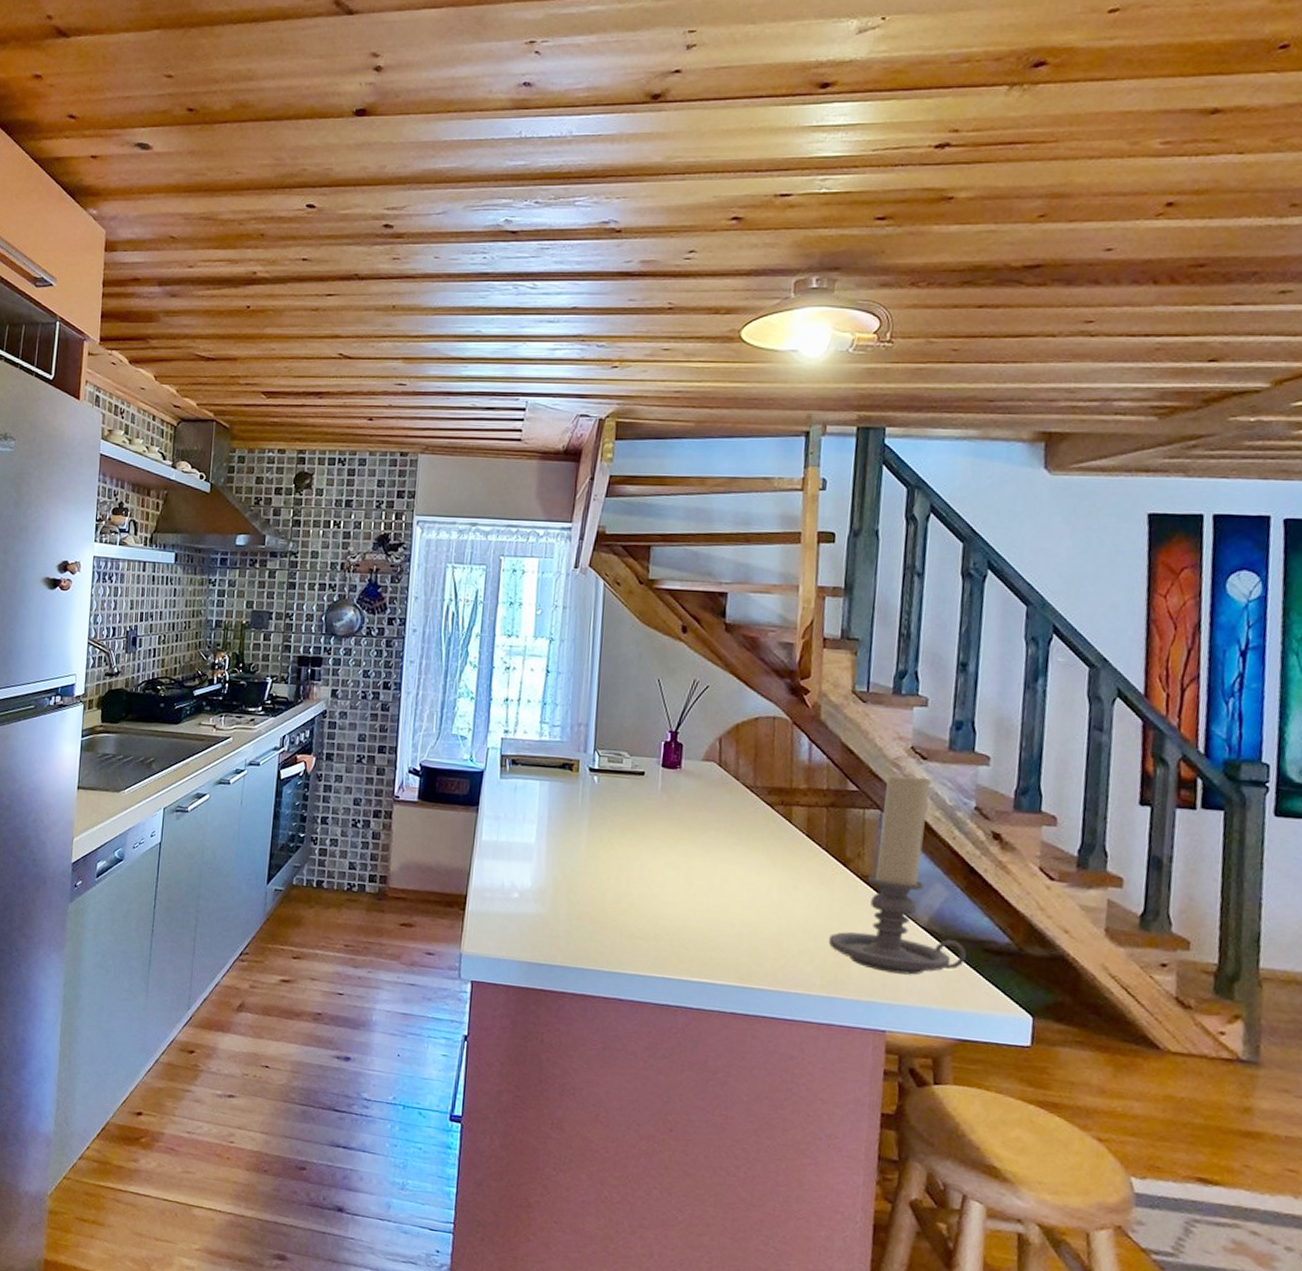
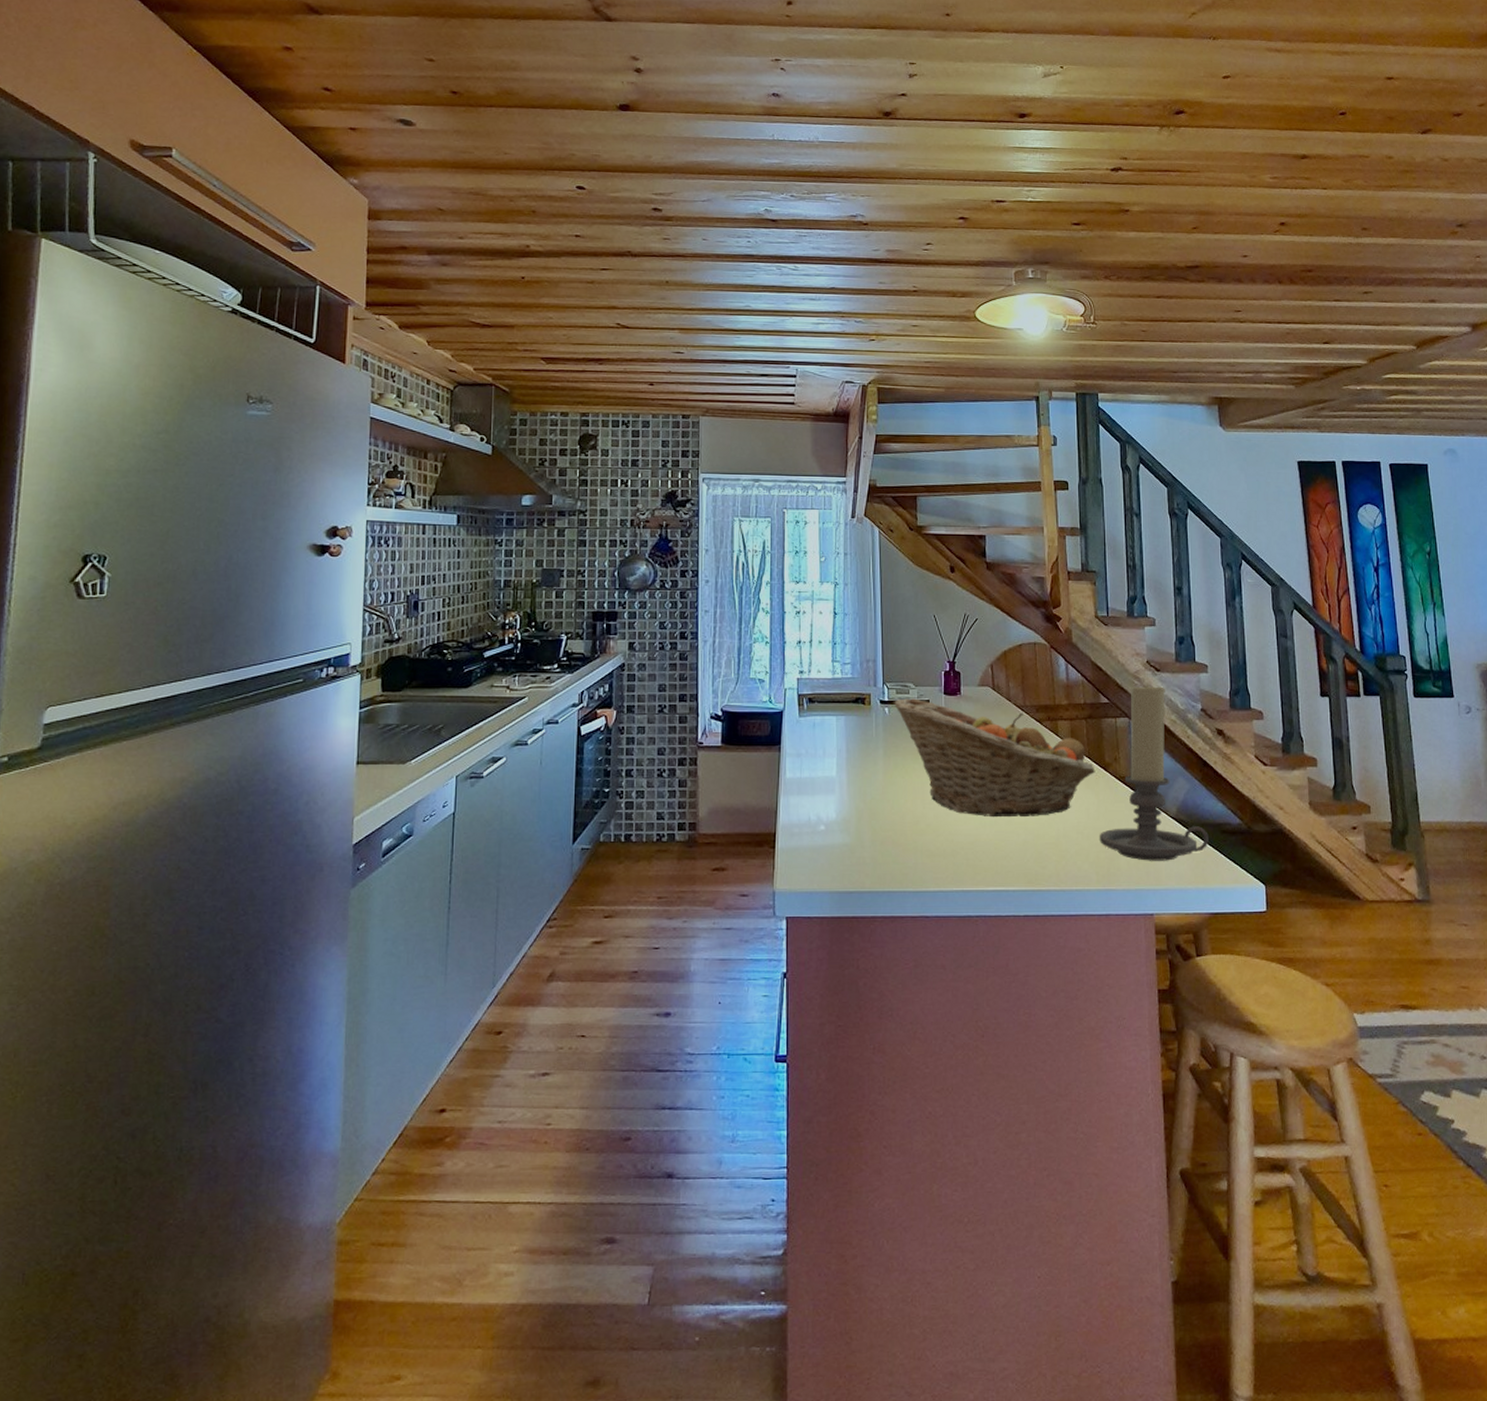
fruit basket: none [603,768,833,909] -> present [893,698,1096,818]

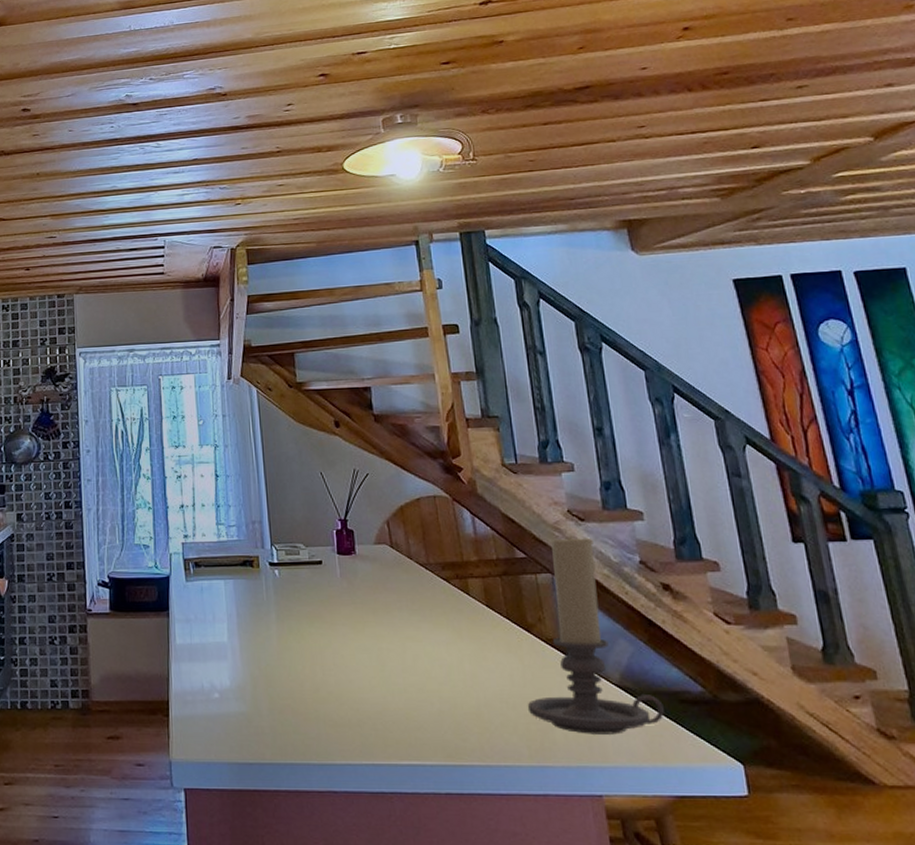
fruit basket: present [893,698,1096,818] -> none [283,559,517,685]

